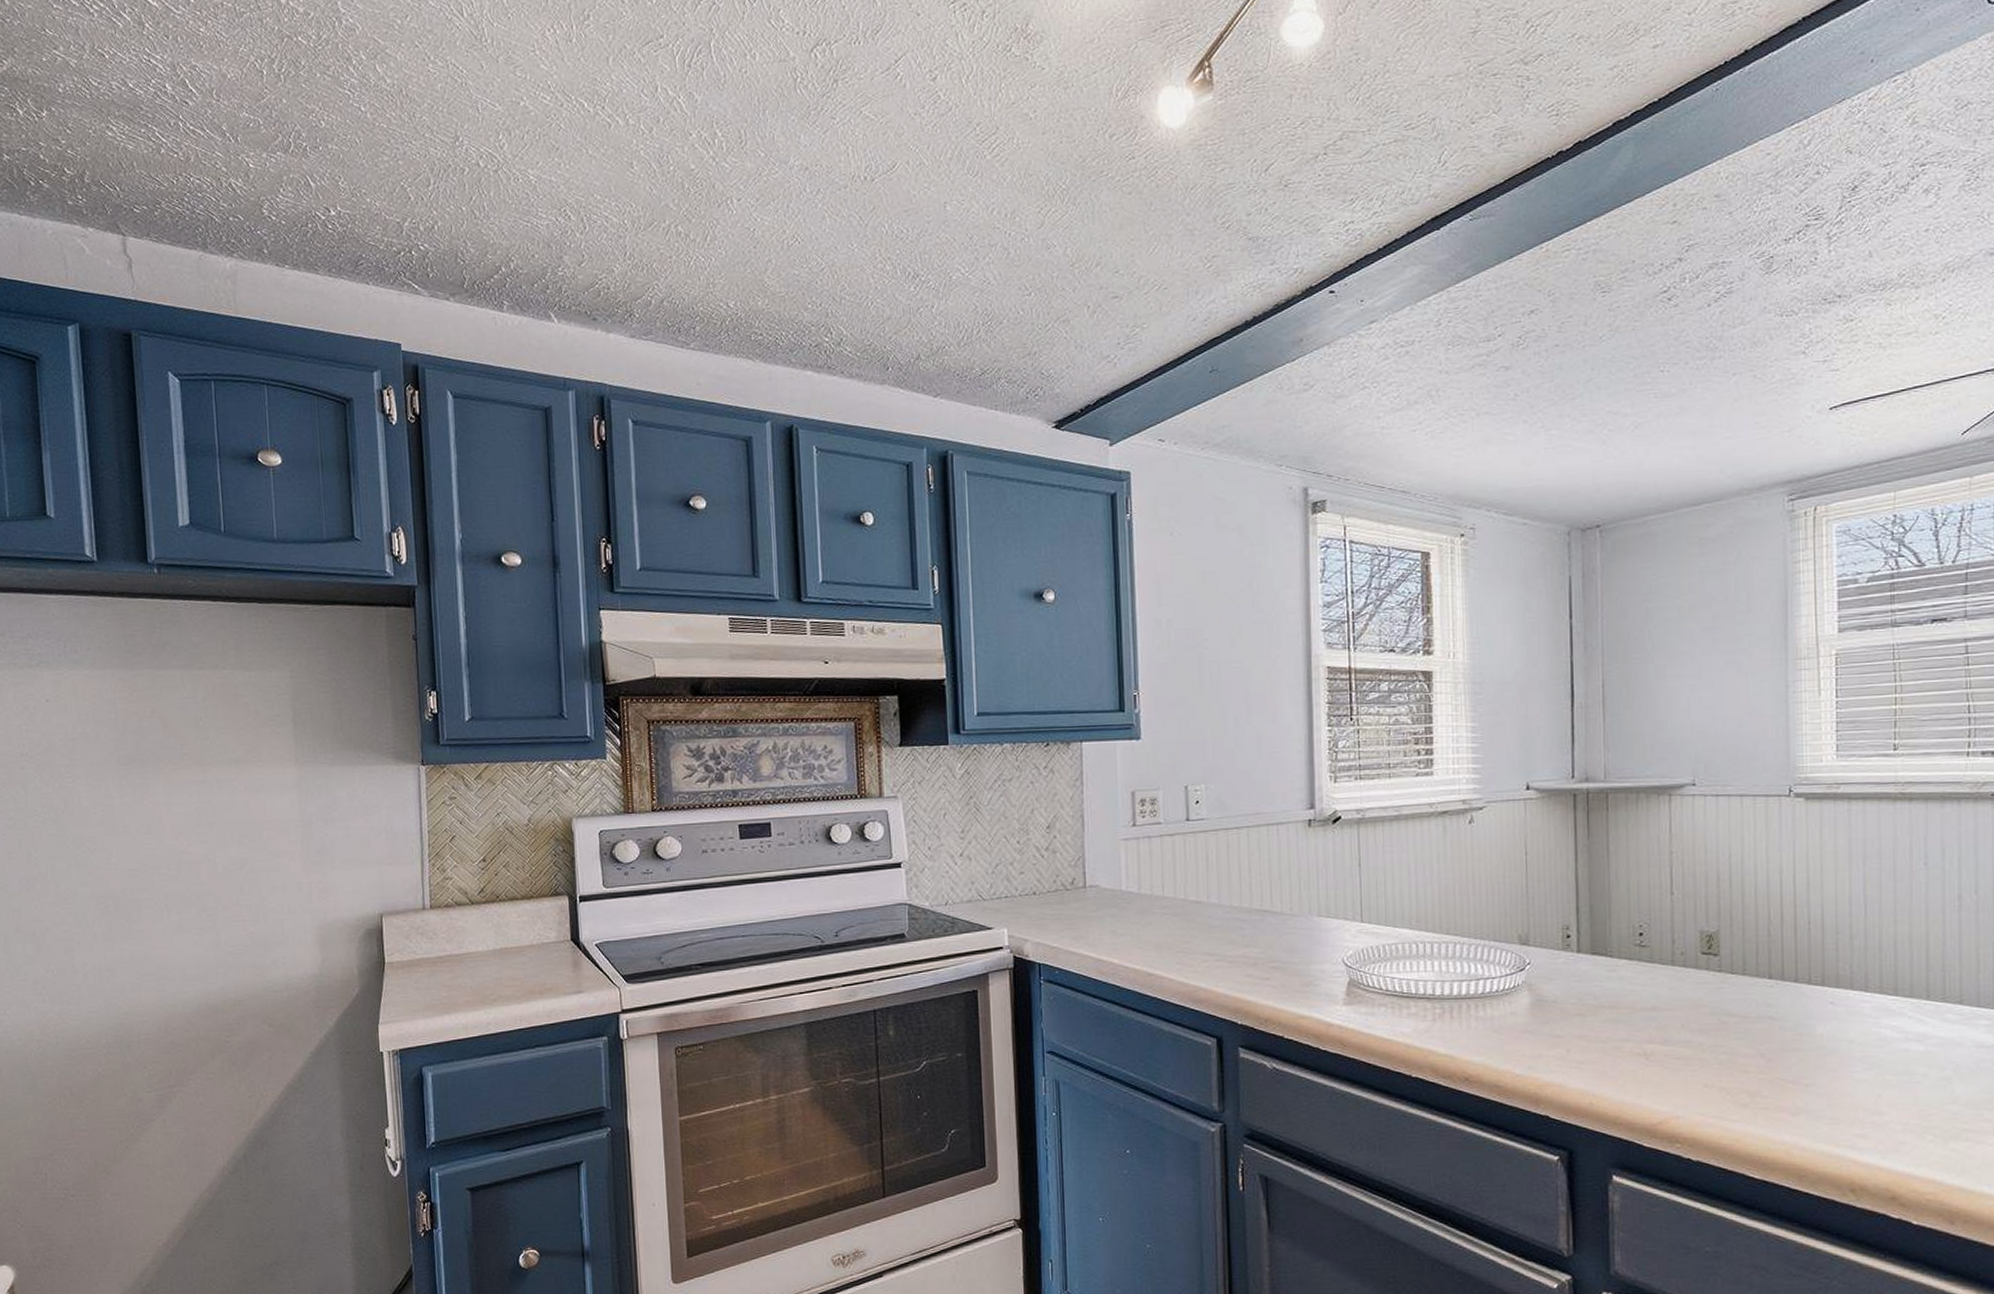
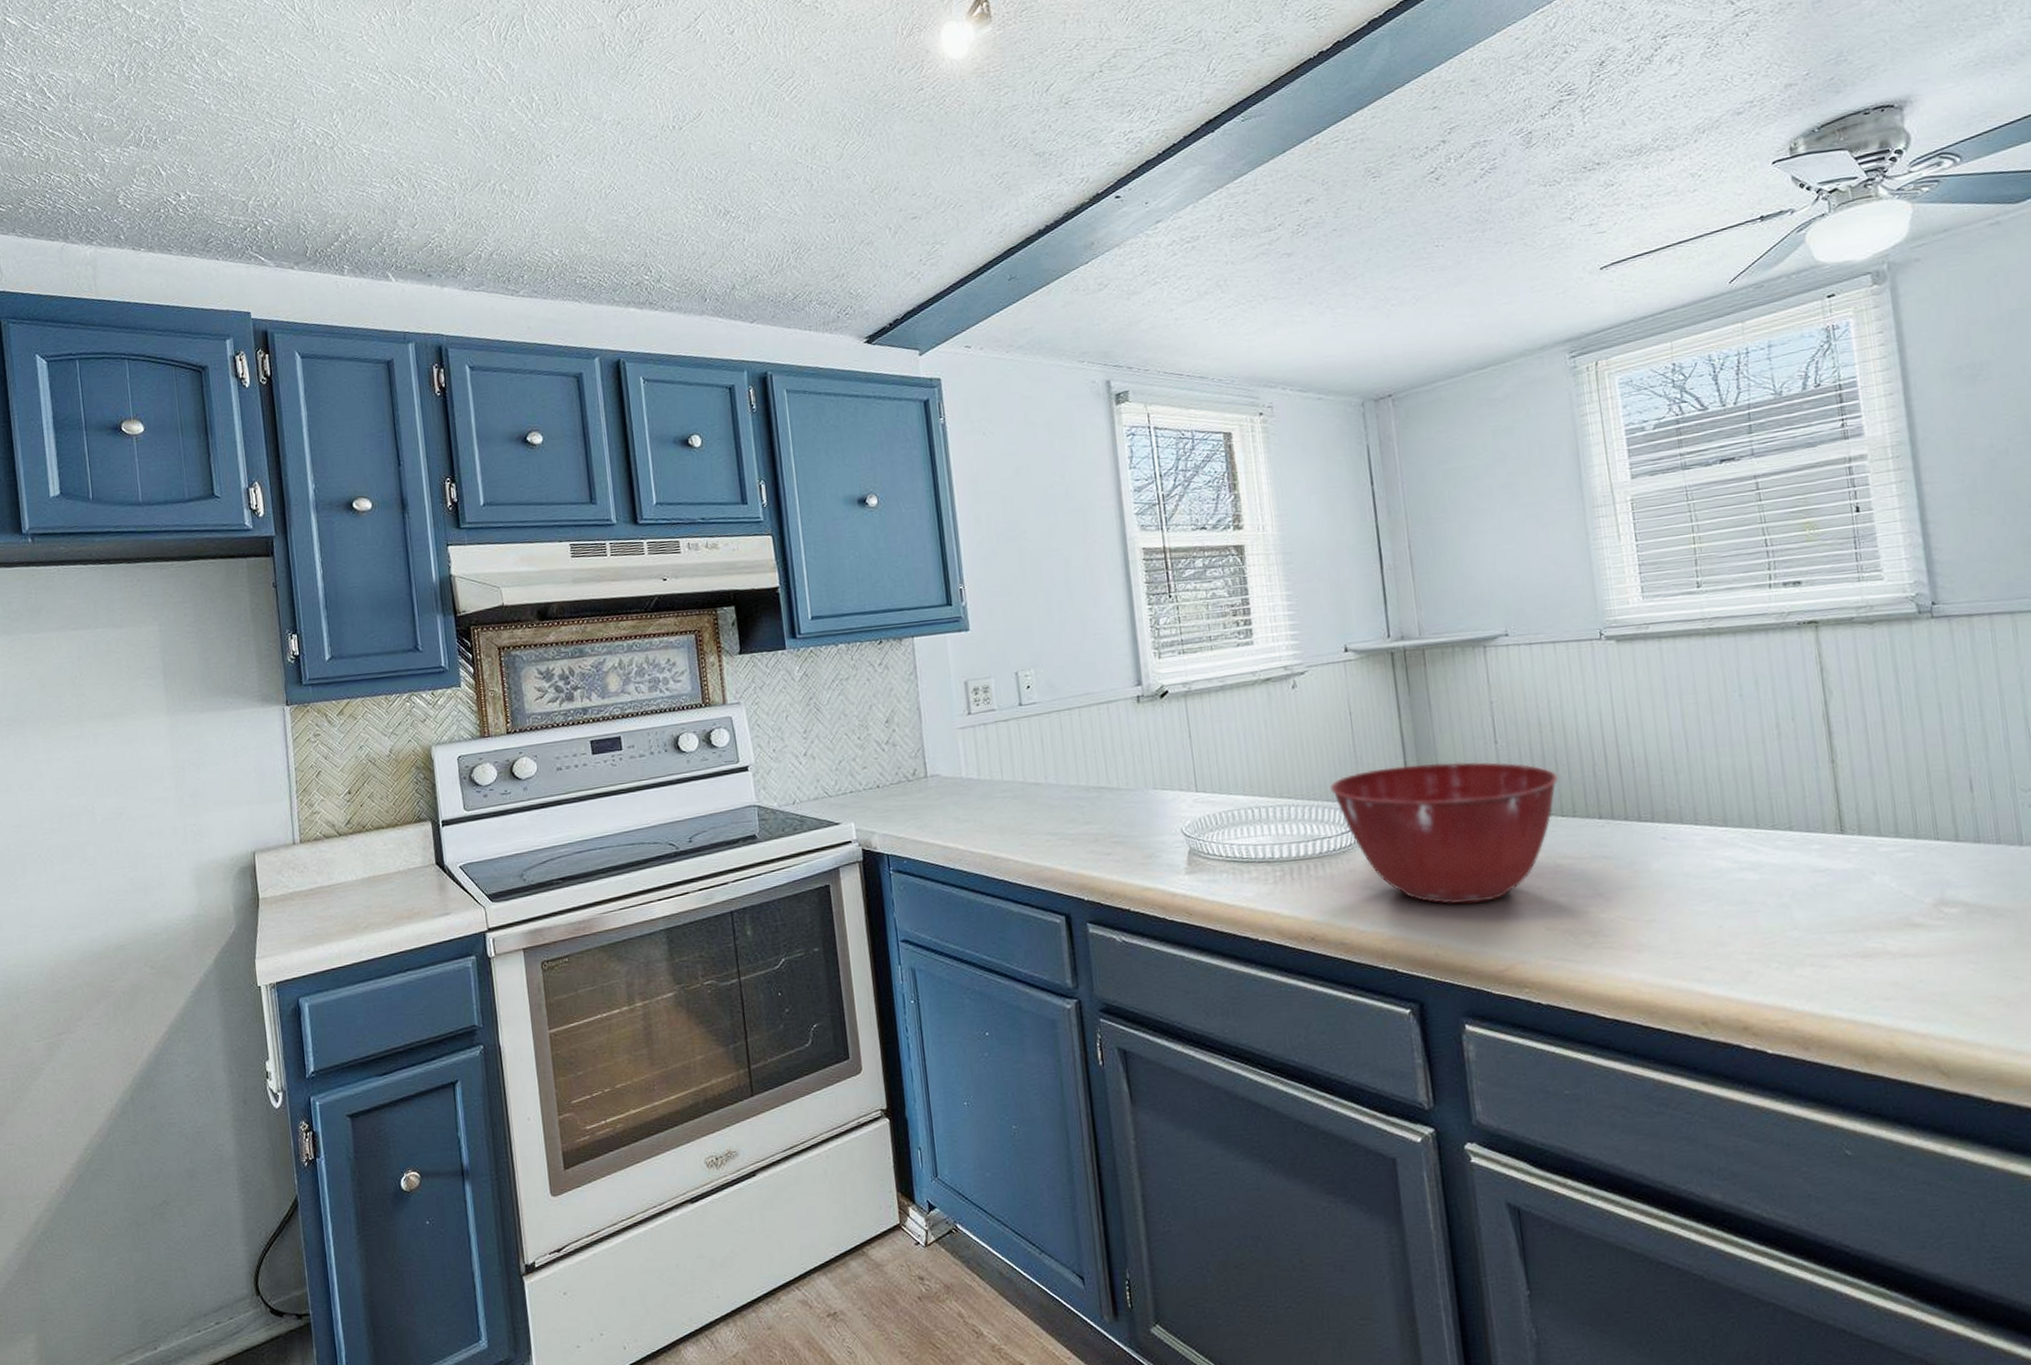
mixing bowl: none [1499,910,1732,1055] -> present [1330,761,1559,904]

